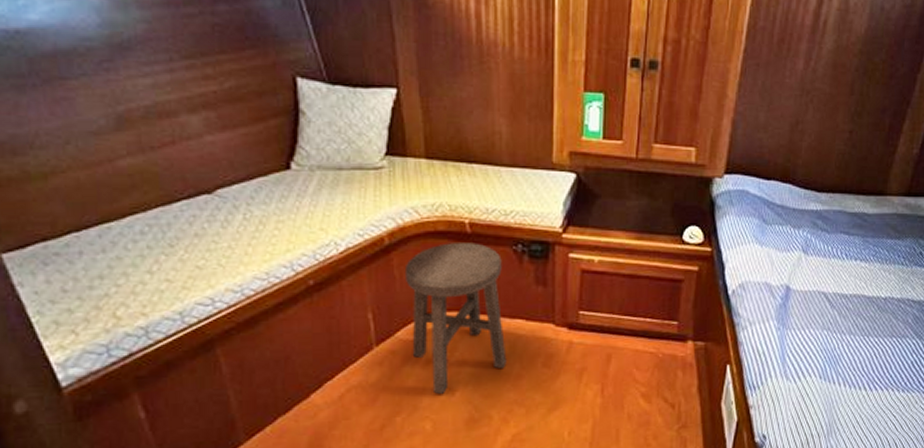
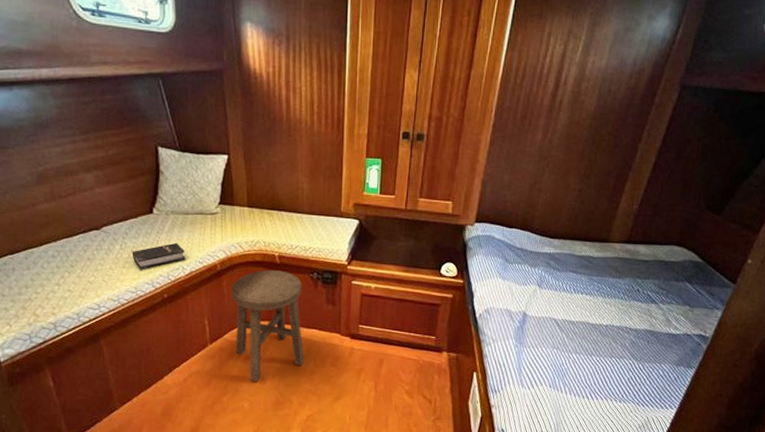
hardback book: none [260,208,340,248] -> present [132,242,186,270]

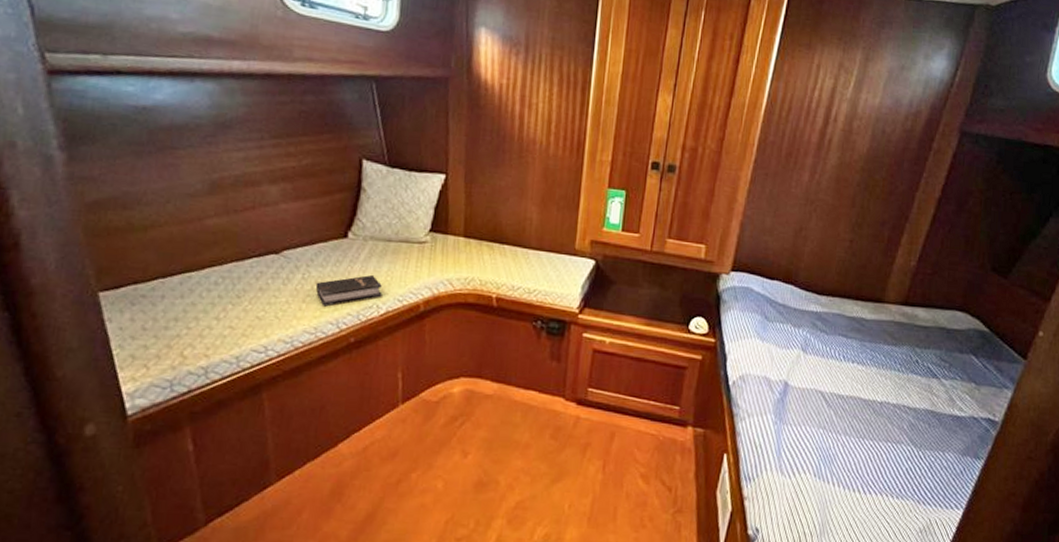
stool: present [231,270,304,382] -> none [433,314,522,455]

